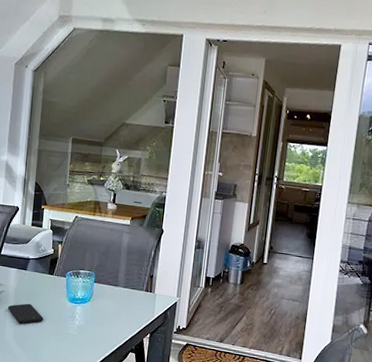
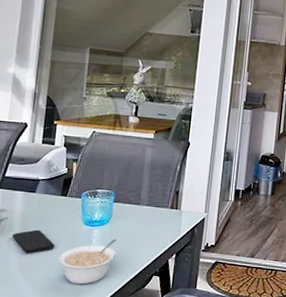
legume: none [47,316,97,356] -> present [58,238,116,285]

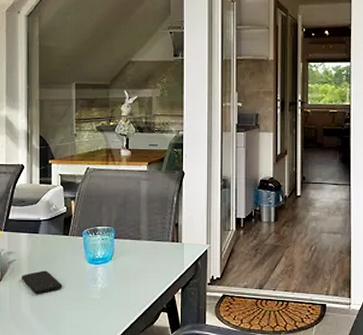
legume: present [58,238,116,285] -> none [67,275,122,323]

